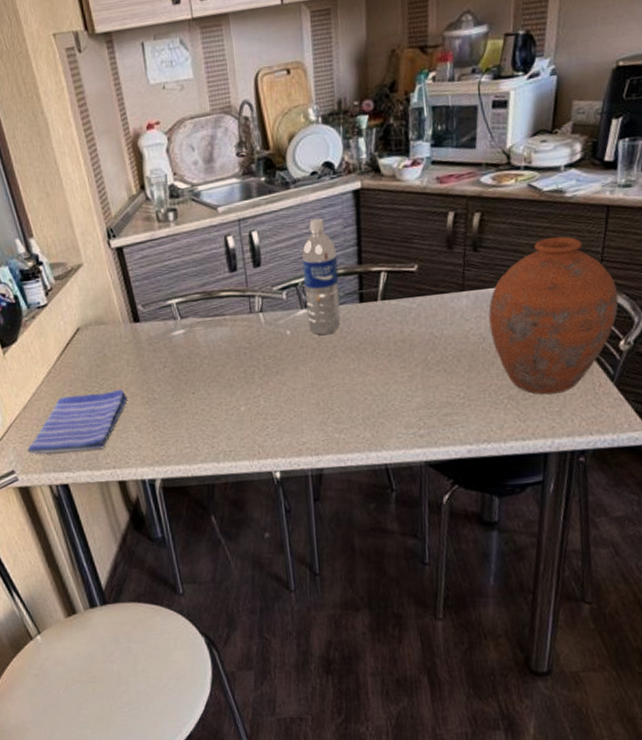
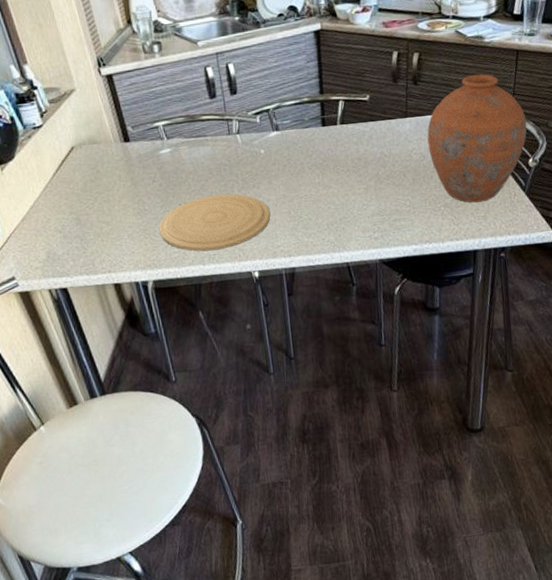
dish towel: present [26,389,128,454] -> none [26,201,121,262]
plate: none [169,381,296,447] -> present [159,194,271,251]
water bottle: present [301,218,341,336] -> none [272,53,307,154]

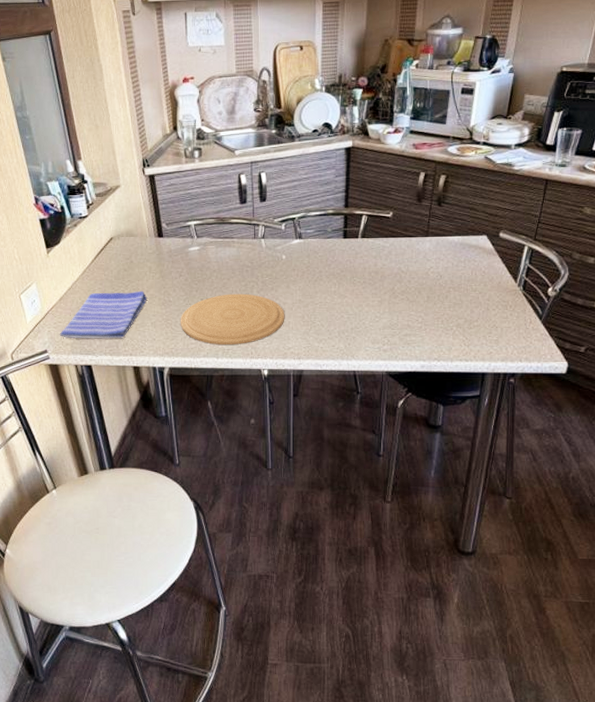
dish towel: none [26,201,121,262] -> present [59,290,148,339]
vase: present [427,74,527,203] -> none [446,200,550,326]

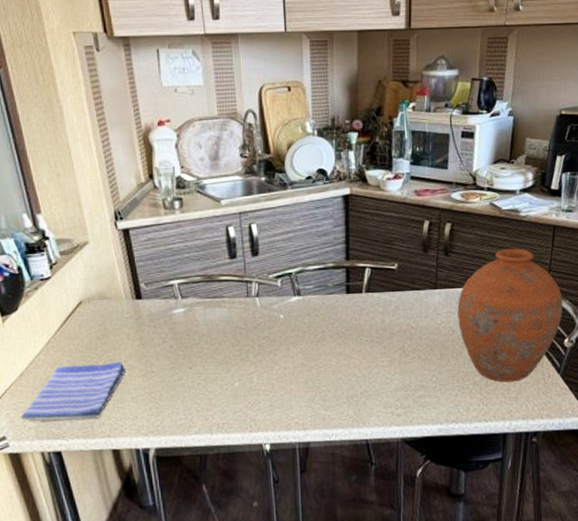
plate: present [180,293,285,345] -> none [165,359,287,419]
vase: none [446,200,550,326] -> present [457,248,563,382]

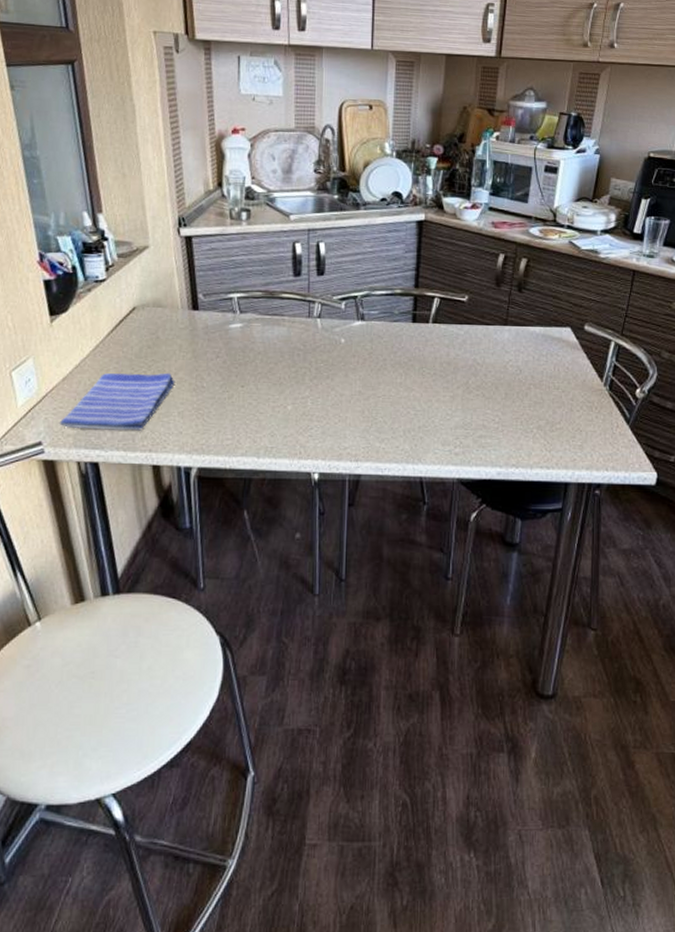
vase: present [457,248,563,382] -> none [527,289,638,429]

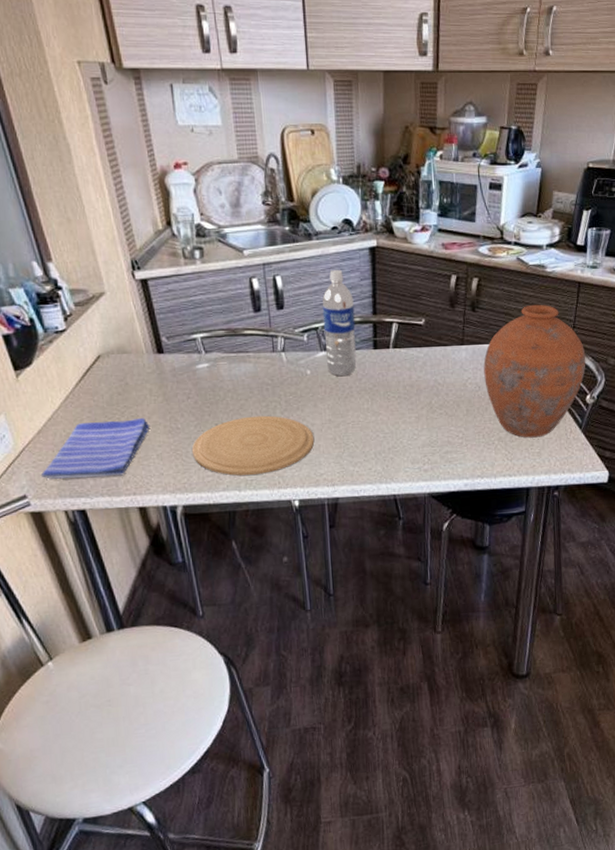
plate: none [214,381,342,442] -> present [191,415,315,476]
water bottle: none [363,240,396,348] -> present [322,269,357,377]
vase: none [527,289,638,429] -> present [483,304,586,438]

